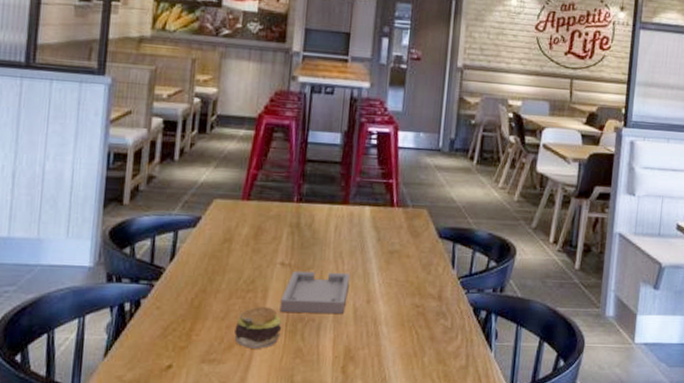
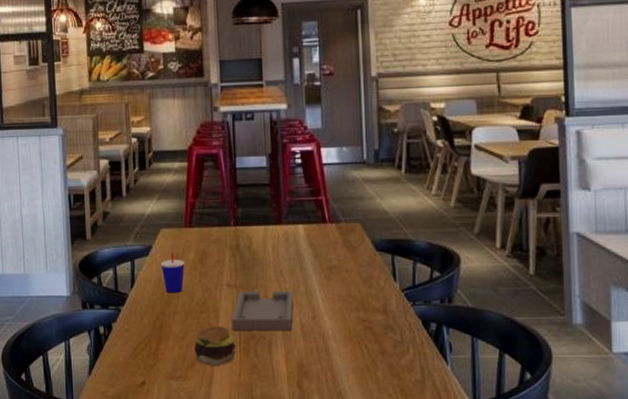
beverage cup: none [208,225,236,270] -> present [160,252,185,294]

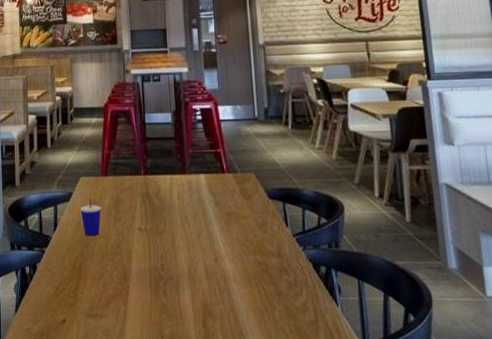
burger: present [194,326,236,366] -> none [110,267,147,305]
tray: present [231,290,294,330] -> none [142,234,198,272]

